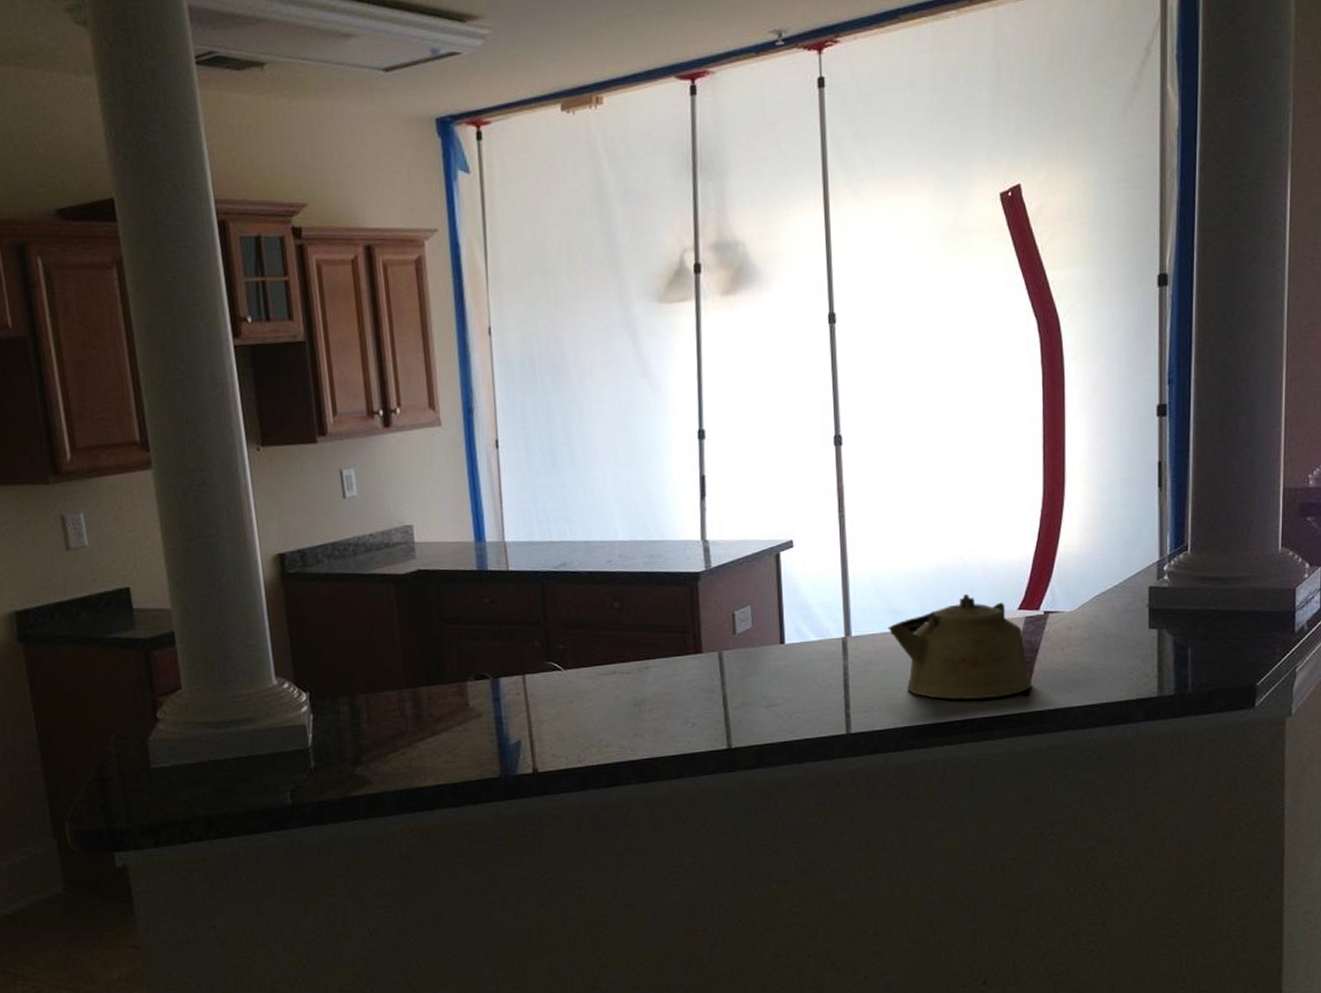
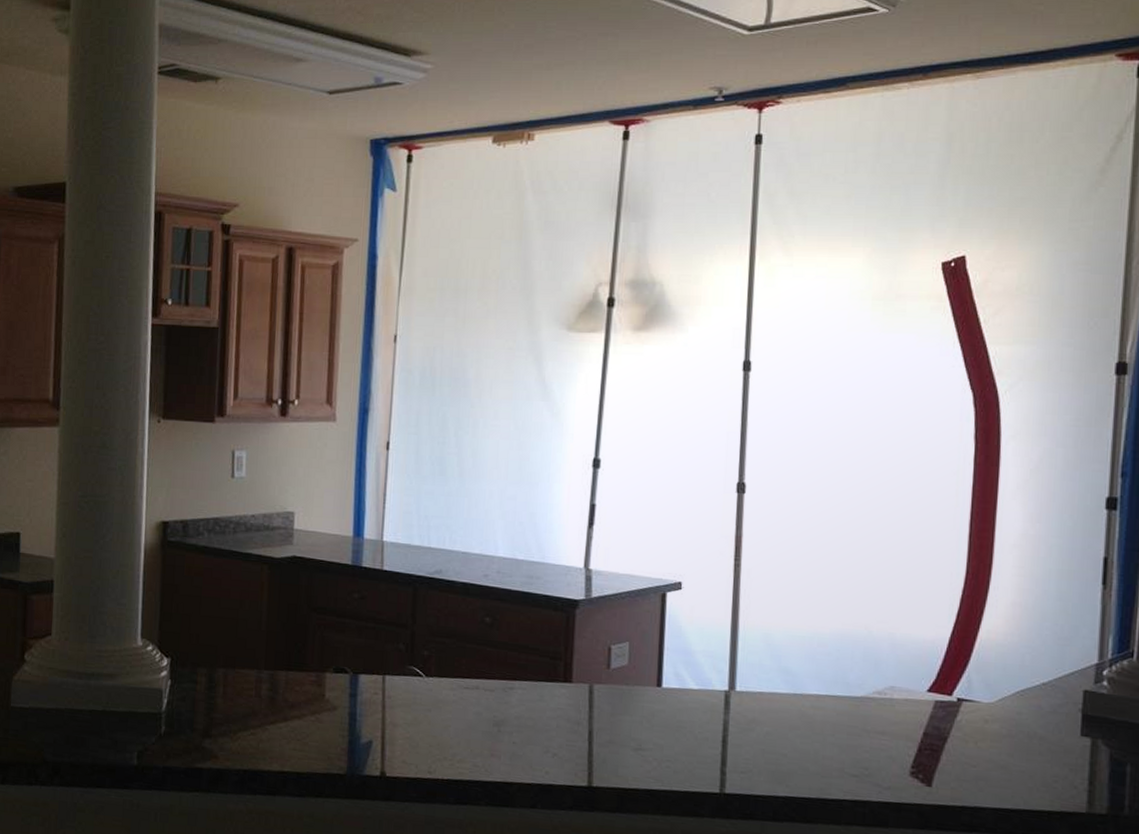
kettle: present [888,593,1032,700] -> none [777,665,937,783]

